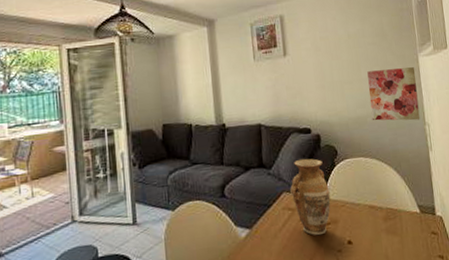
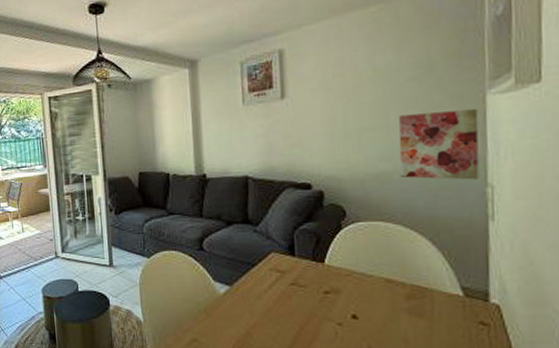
vase: present [290,158,331,236] -> none [280,218,332,304]

